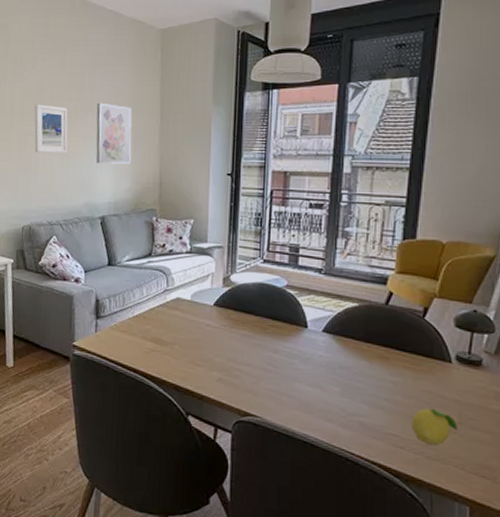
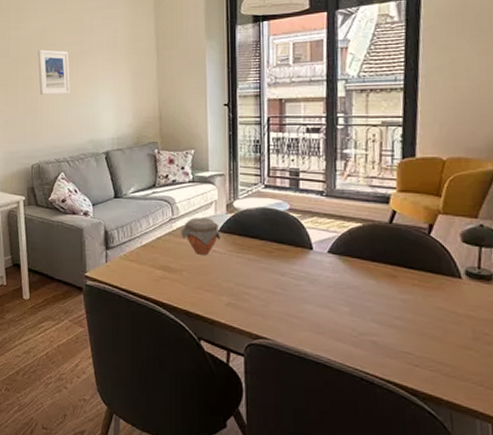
wall art: present [96,102,132,164] -> none [95,44,131,102]
jar: none [175,290,216,329] -> present [181,217,221,255]
fruit: present [411,406,457,446] -> none [425,323,473,363]

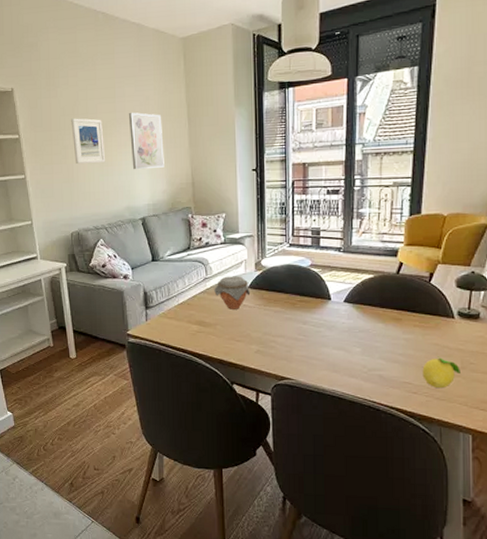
wall art: none [95,44,131,102] -> present [128,112,164,170]
fruit: none [425,323,473,363] -> present [422,356,460,389]

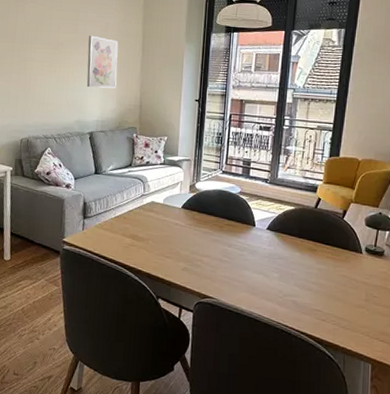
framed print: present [71,118,106,164] -> none [33,34,64,78]
jar: present [214,276,251,309] -> none [150,195,183,227]
fruit: present [422,356,460,389] -> none [331,287,365,318]

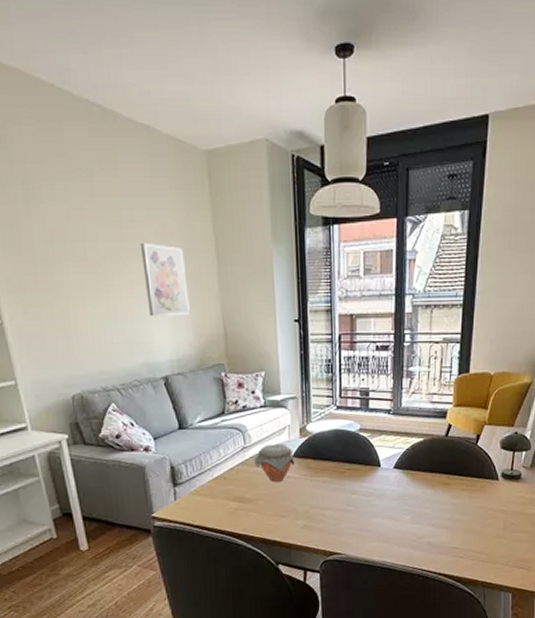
jar: none [150,195,183,227] -> present [254,444,295,482]

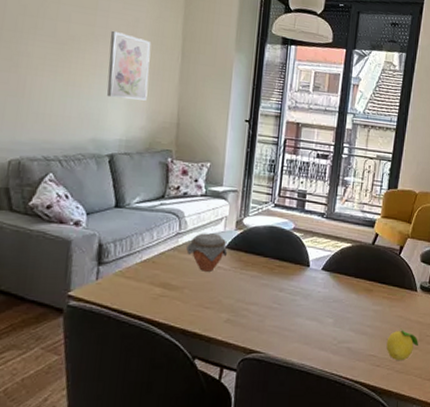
fruit: none [469,519,503,551] -> present [386,328,418,361]

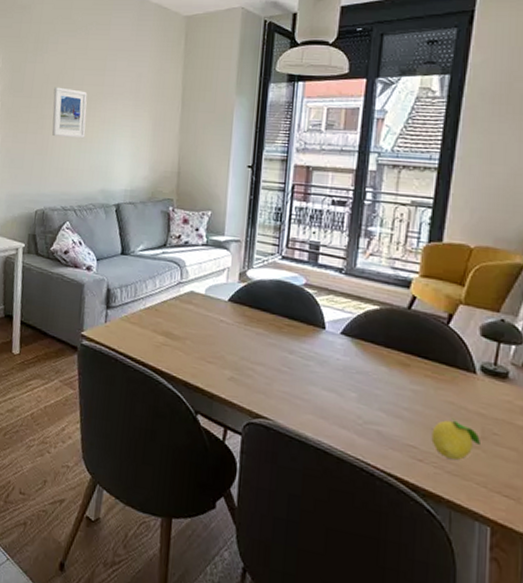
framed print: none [30,20,76,82] -> present [52,87,88,139]
wall art: present [106,30,151,101] -> none [113,87,153,151]
jar: present [186,233,228,272] -> none [188,283,231,325]

